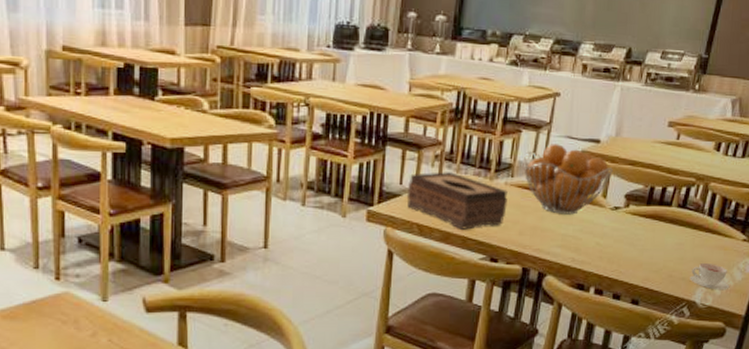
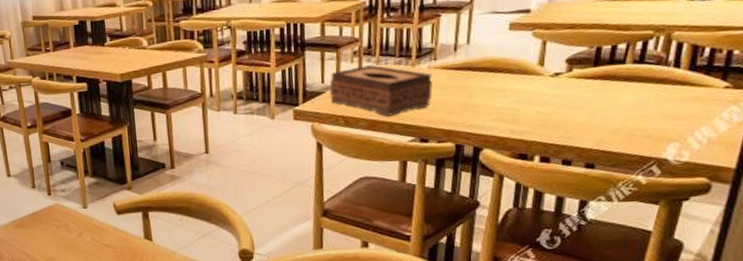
fruit basket: present [524,144,613,215] -> none [446,21,549,89]
teacup: present [689,263,730,289] -> none [657,117,712,144]

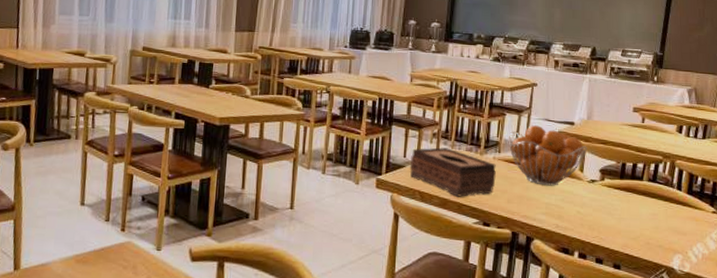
fruit basket: none [446,21,549,89] -> present [509,125,587,186]

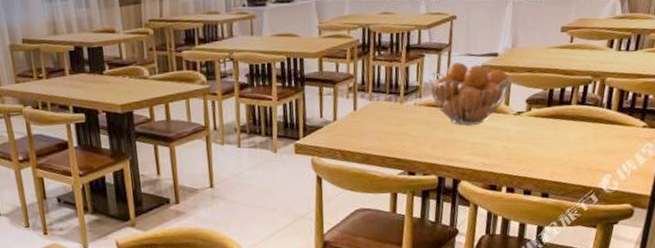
tissue box: present [409,147,496,197] -> none [327,101,418,150]

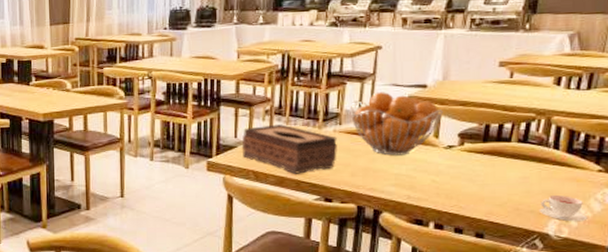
tissue box: none [327,101,418,150] -> present [241,124,337,174]
teacup: none [595,152,634,175] -> present [539,196,588,221]

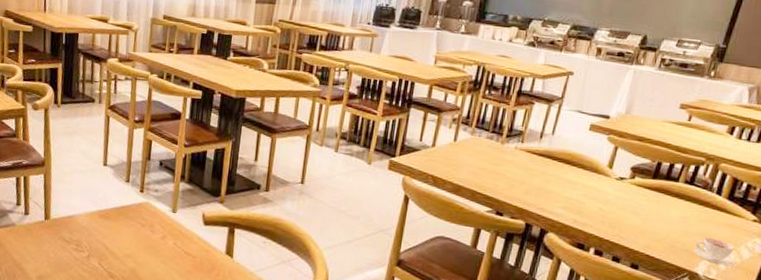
tissue box: present [241,124,337,174] -> none [424,133,517,185]
fruit basket: present [351,92,443,156] -> none [533,116,621,181]

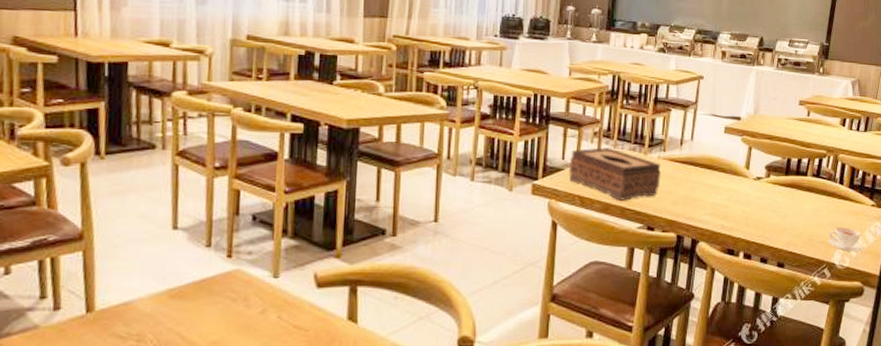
tissue box: none [424,133,517,185] -> present [568,147,661,201]

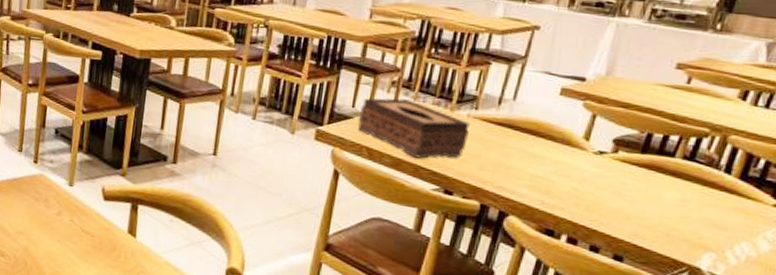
teacup: present [828,228,864,251] -> none [694,225,751,260]

